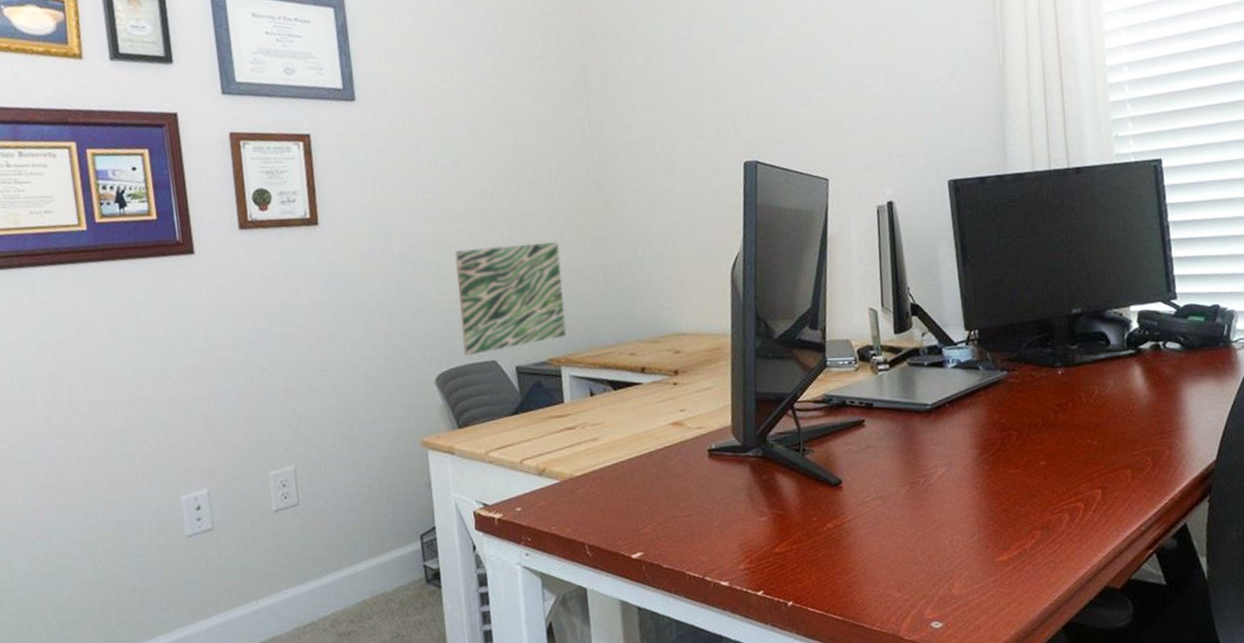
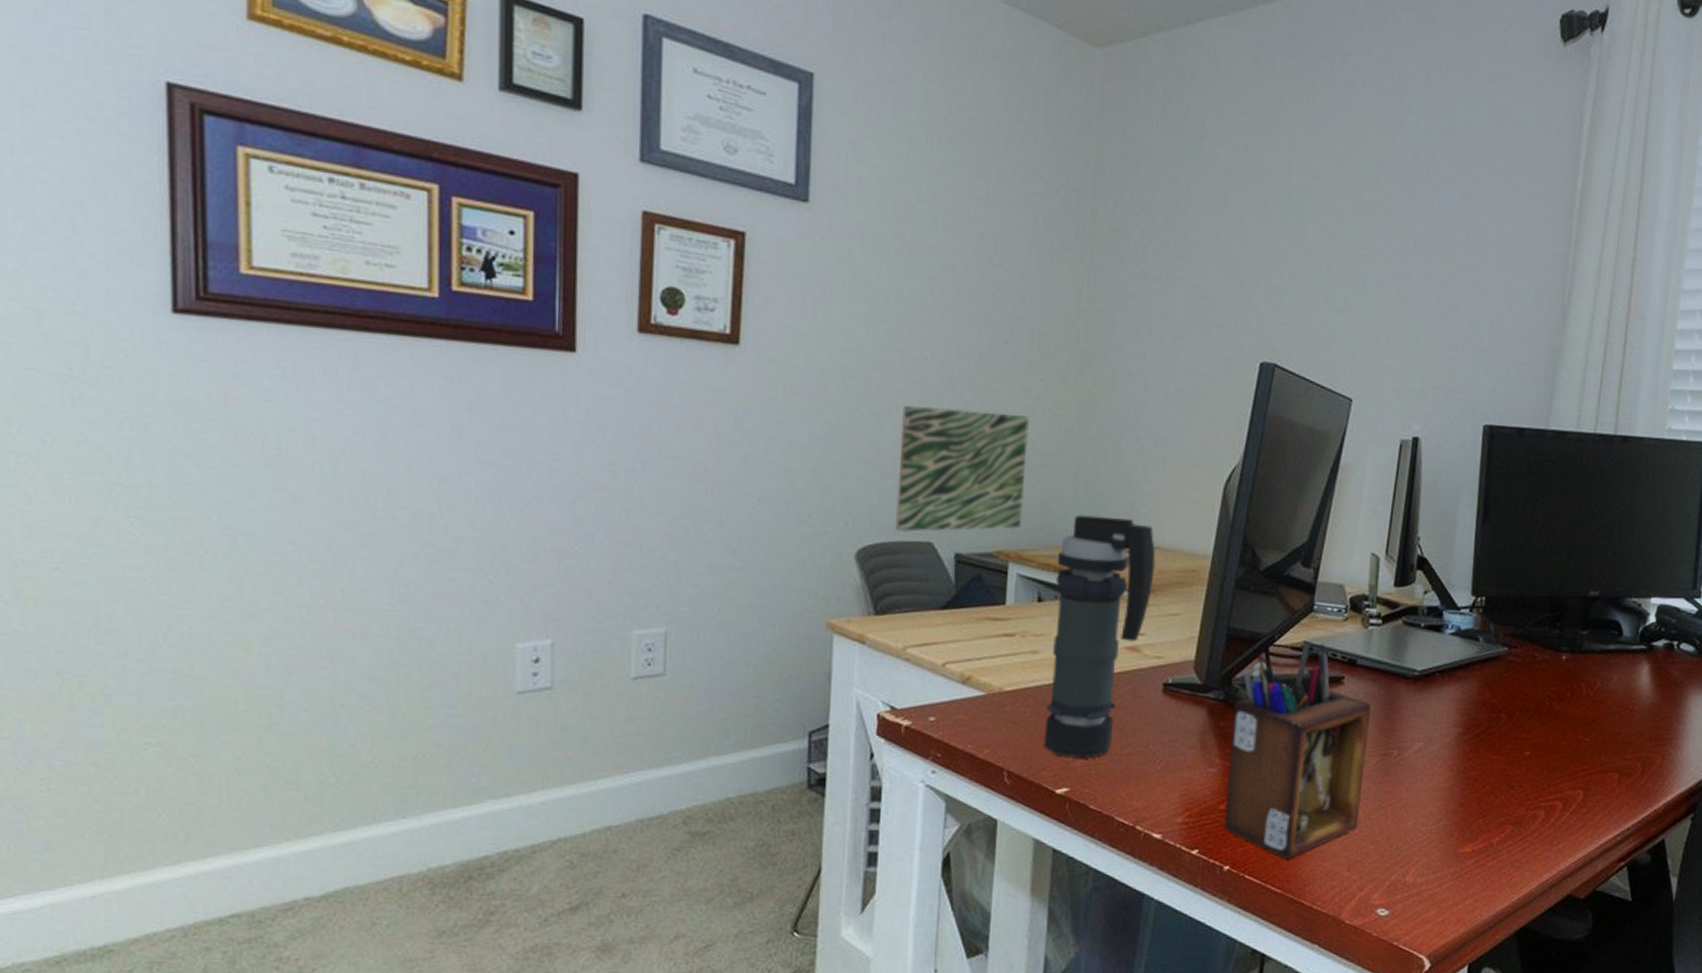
smoke grenade: none [600,313,685,526] -> present [1043,515,1156,759]
desk organizer: none [772,393,900,589] -> present [1223,641,1372,859]

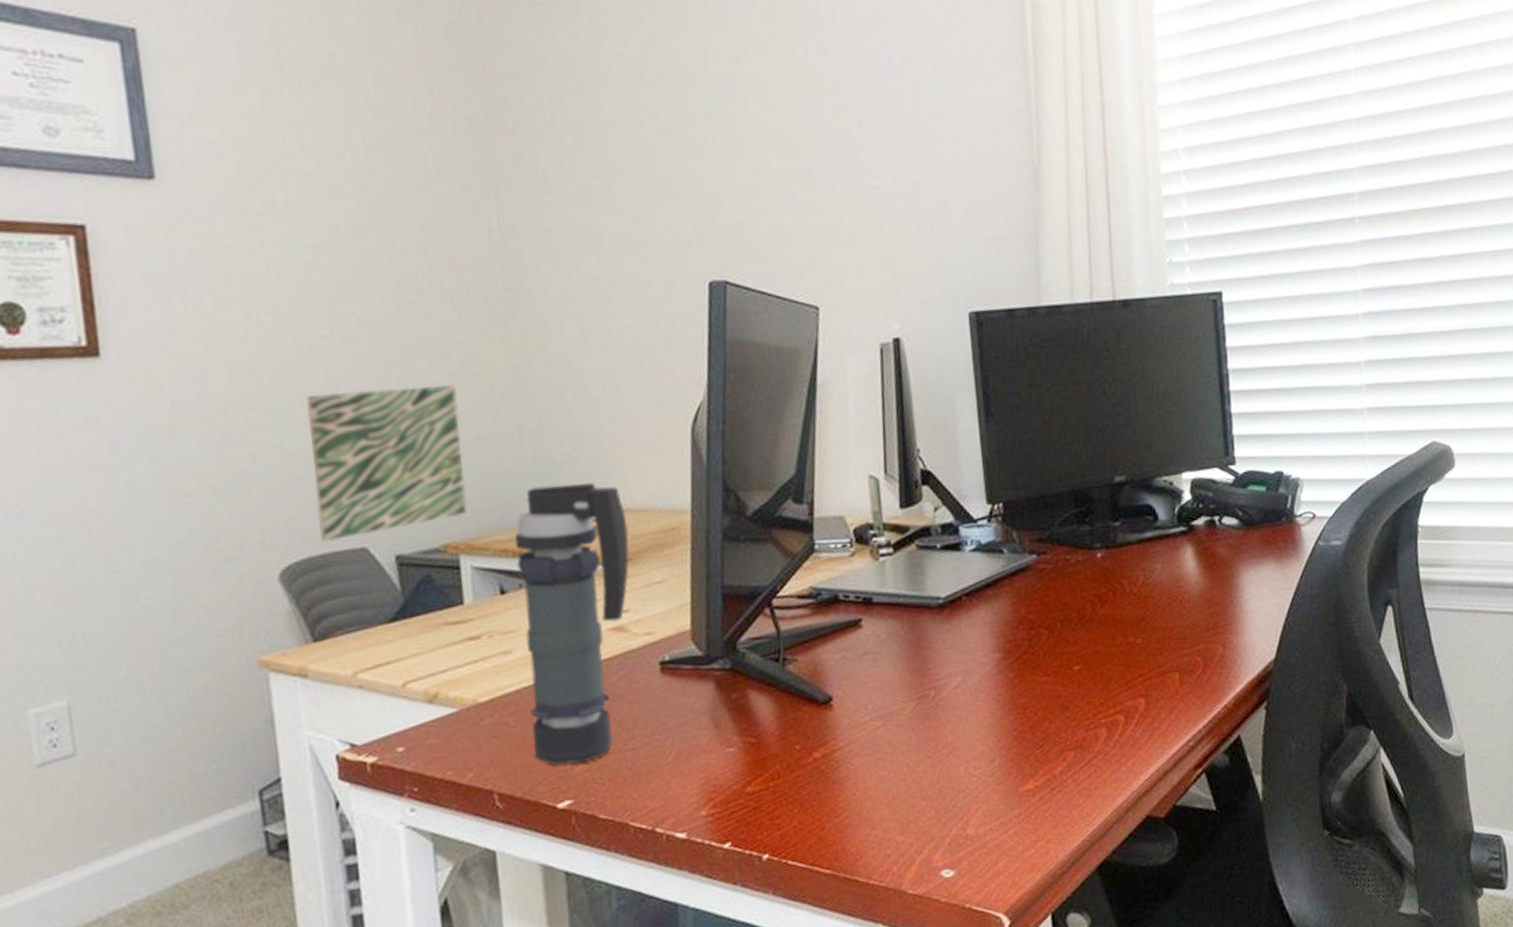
desk organizer: present [1223,641,1372,859] -> none [744,585,904,835]

